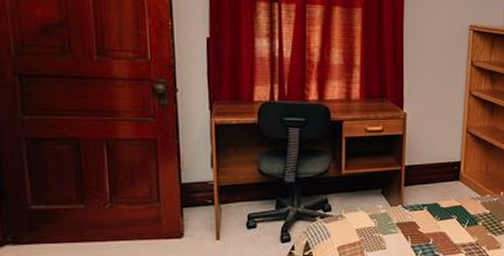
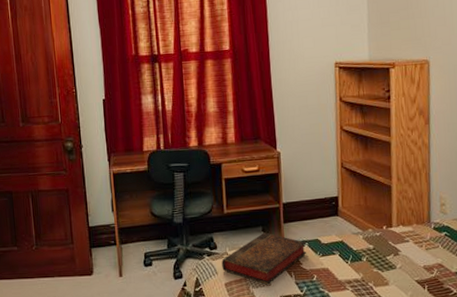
book: none [336,195,426,248] -> present [222,232,307,285]

